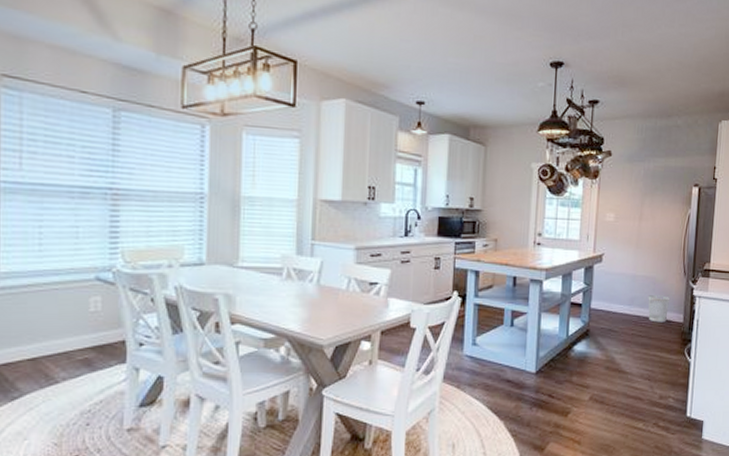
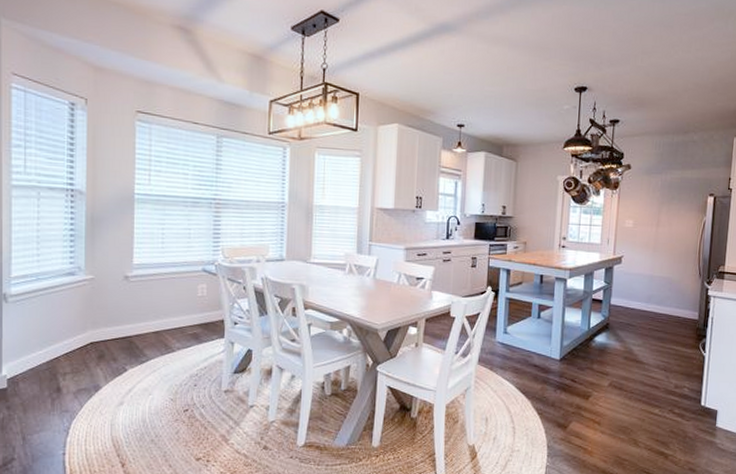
wastebasket: present [648,295,669,323] -> none [664,294,685,319]

